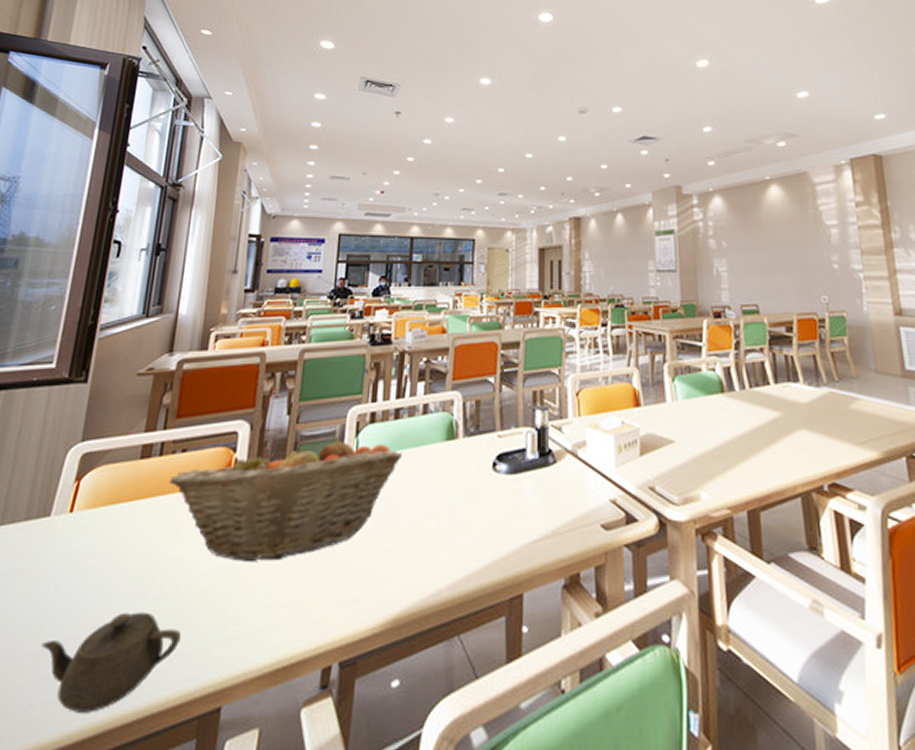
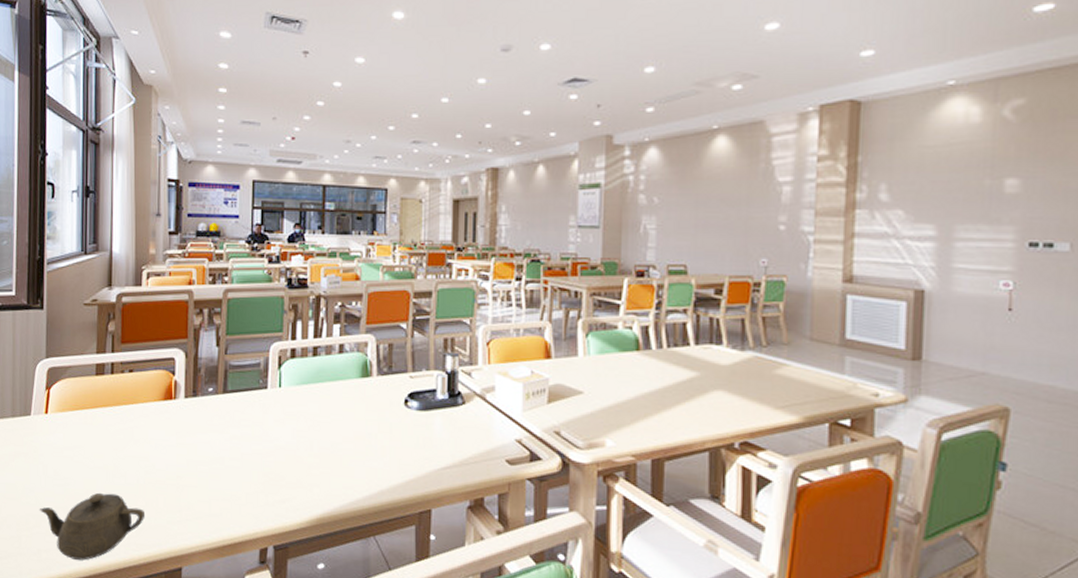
fruit basket: present [169,439,402,561] -> none [121,368,321,465]

